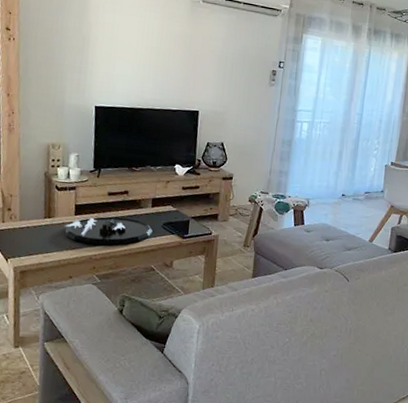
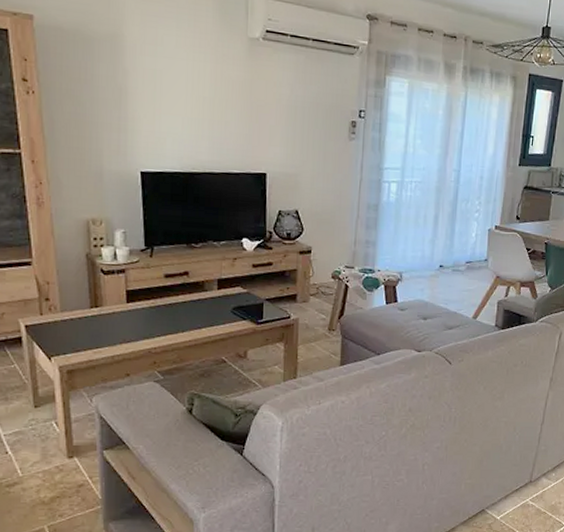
decorative tray: present [65,216,154,245] -> none [116,302,222,336]

